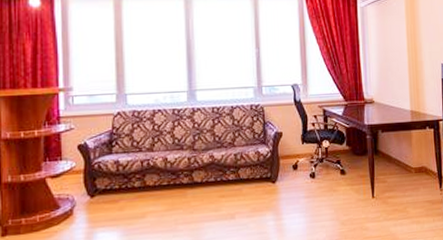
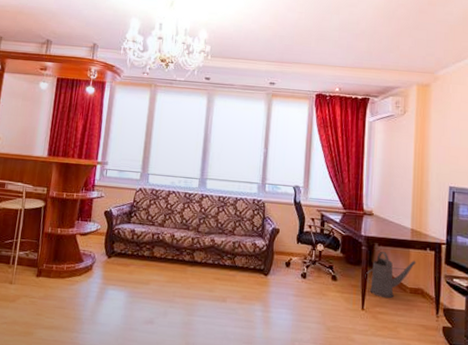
watering can: none [372,137,418,183] -> present [365,251,416,299]

